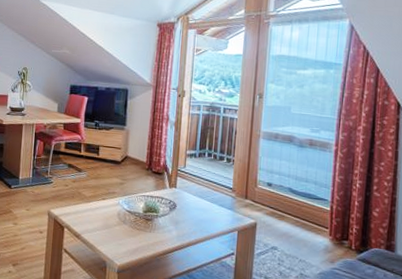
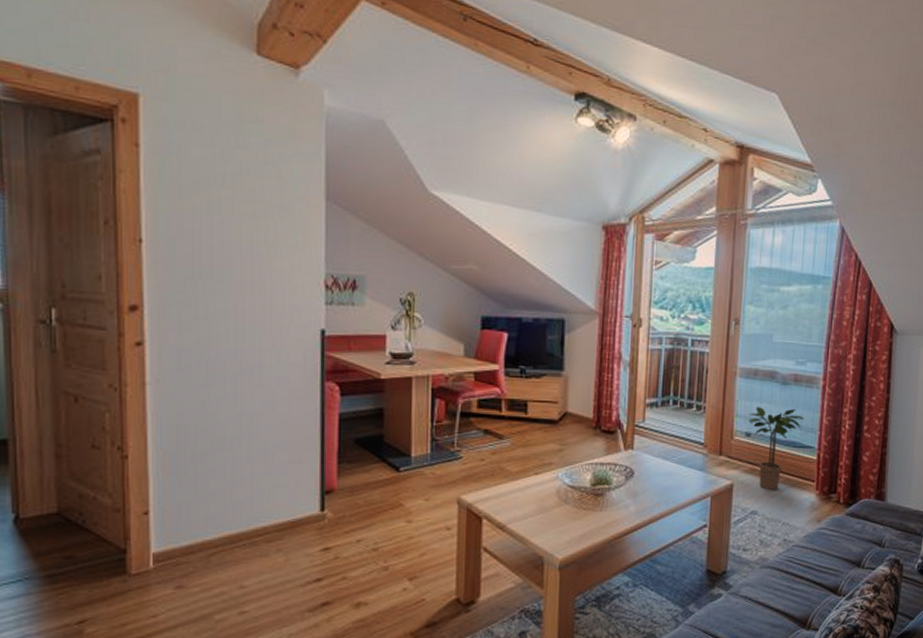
potted plant: none [269,163,319,232] -> present [748,407,805,490]

